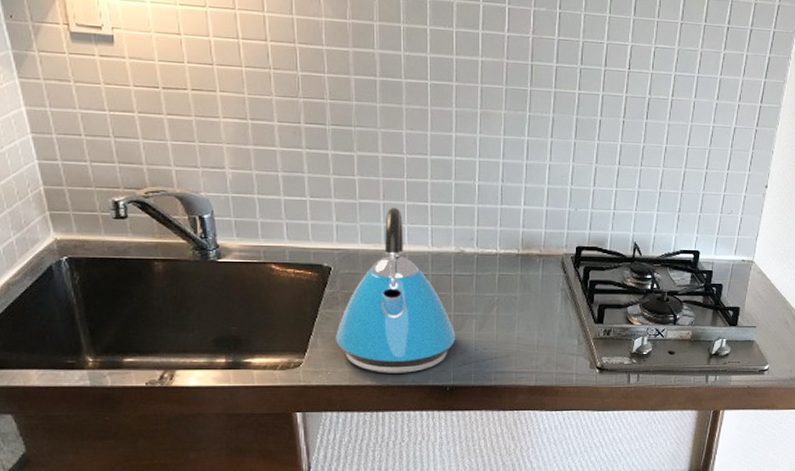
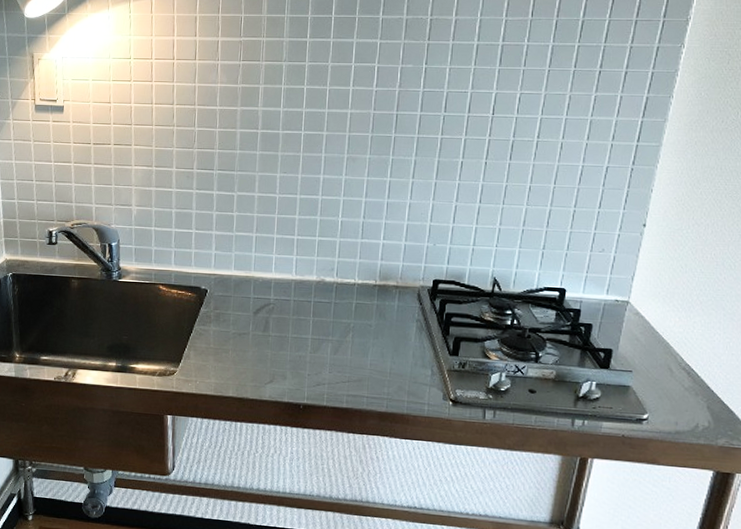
kettle: present [335,207,456,373] -> none [205,239,312,389]

